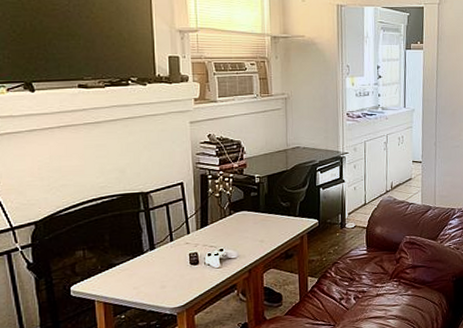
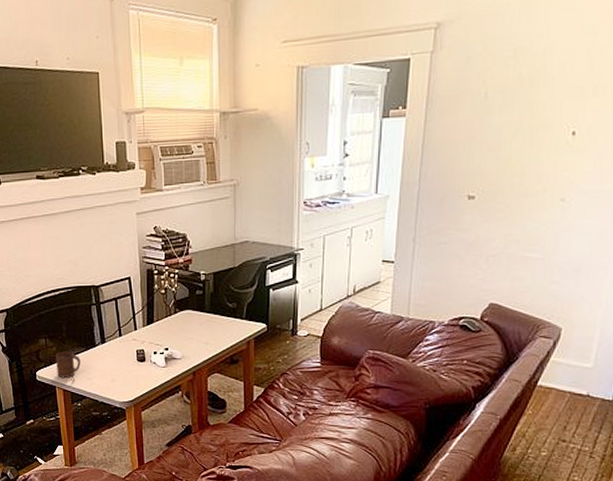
cup: none [96,261,126,290] -> present [56,351,81,378]

